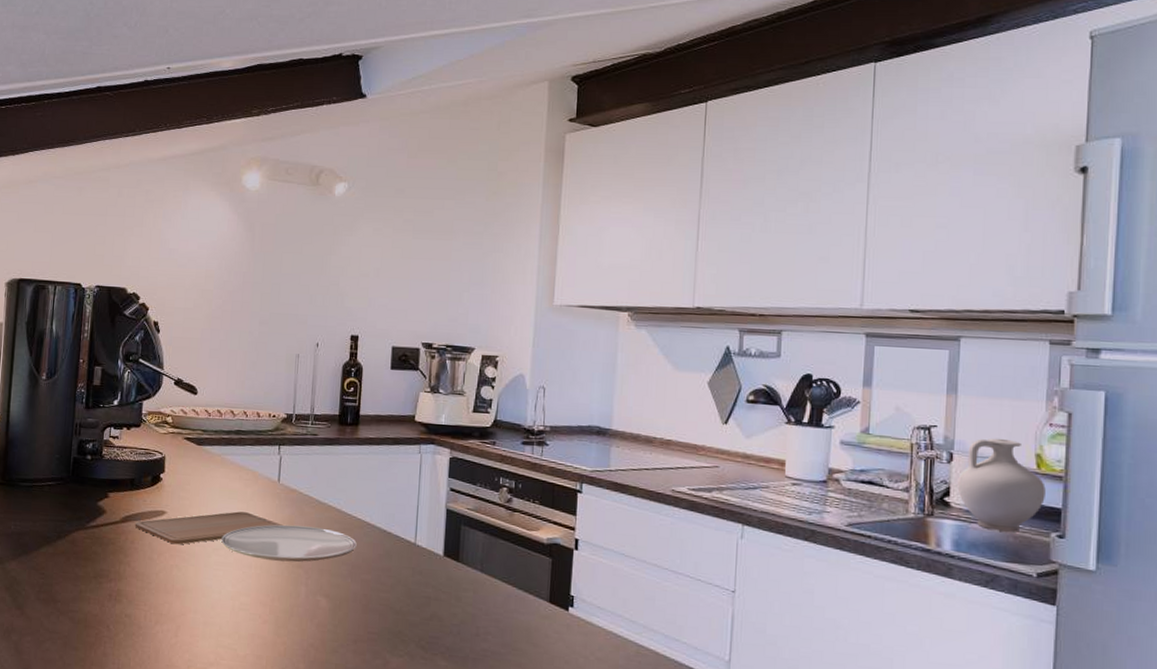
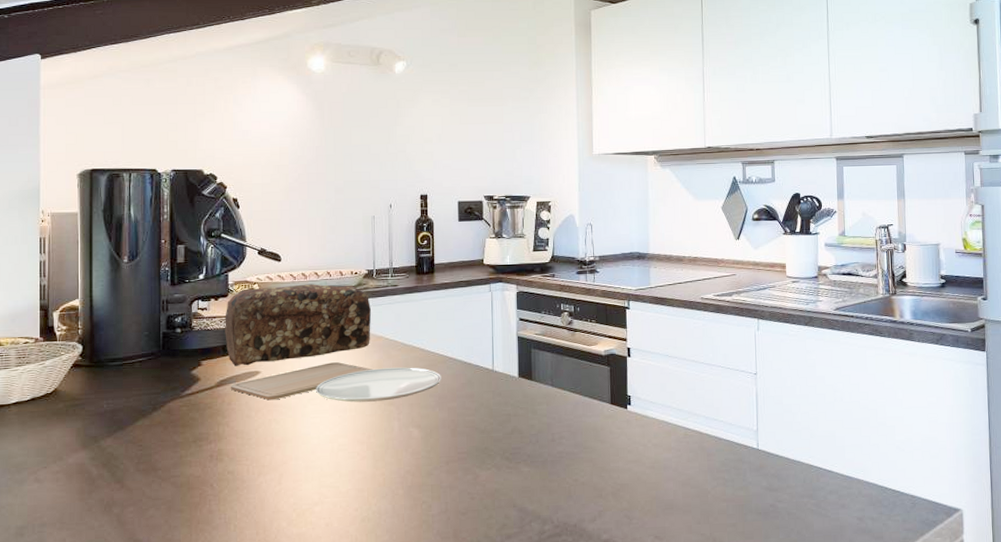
bread loaf: none [134,421,288,504] -> present [225,284,372,366]
ceramic jug: present [957,438,1046,532] -> none [911,229,972,300]

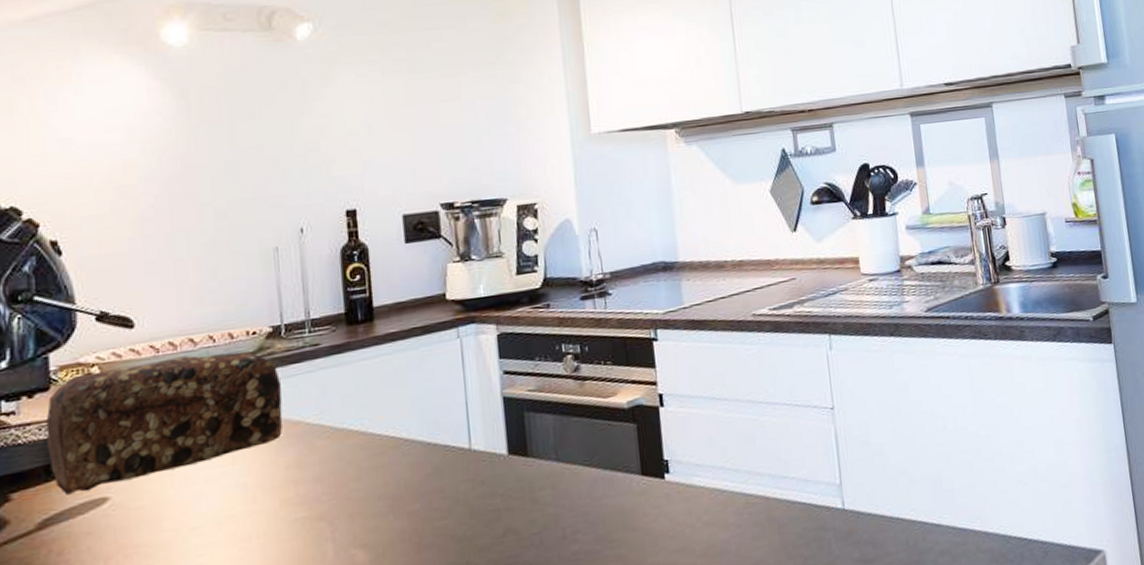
chopping board: present [230,362,373,400] -> none [60,466,289,539]
plate: present [316,367,441,403] -> none [201,460,395,526]

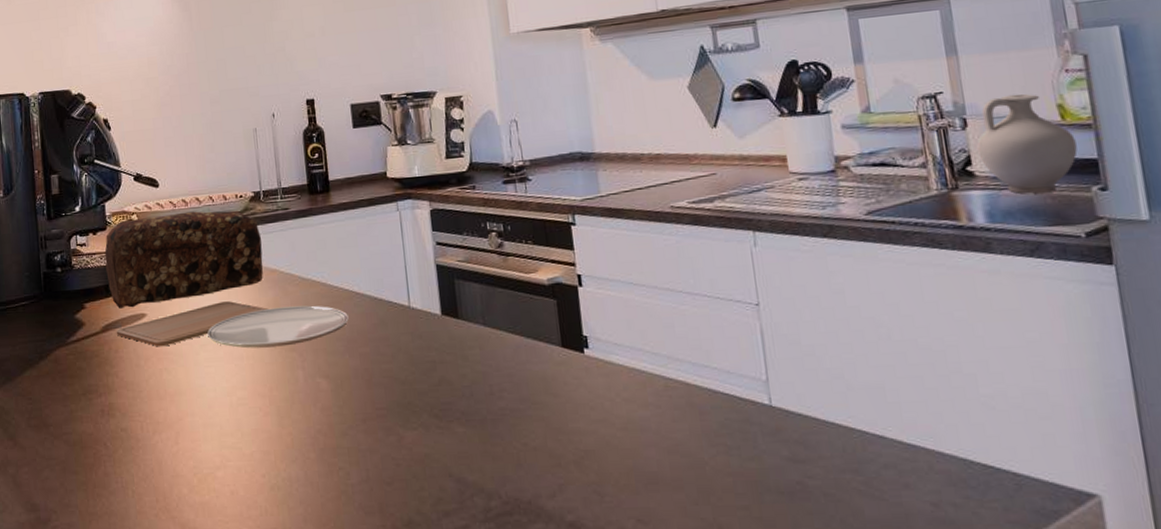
chopping board: none [60,466,289,539] -> present [116,301,269,347]
plate: none [201,460,395,526] -> present [207,305,349,349]
ceramic jug: none [1013,194,1087,285] -> present [977,93,1078,194]

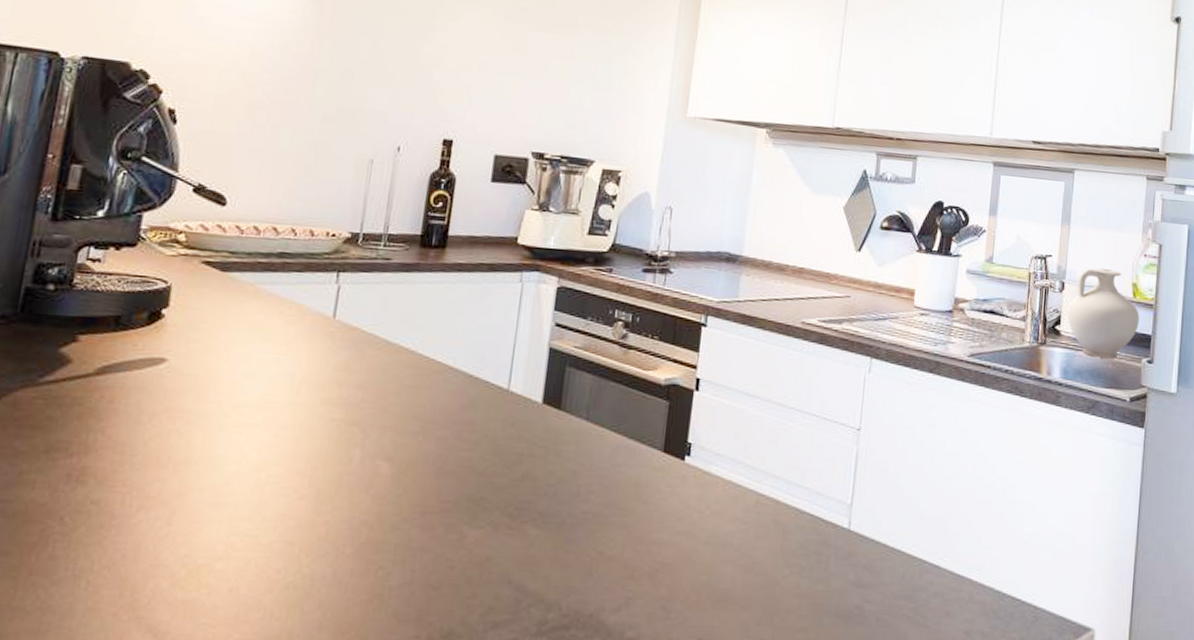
bread loaf: present [104,210,263,308] -> none [120,239,348,349]
chopping board: present [116,301,269,347] -> none [116,356,336,403]
plate: present [207,305,349,349] -> none [246,371,434,419]

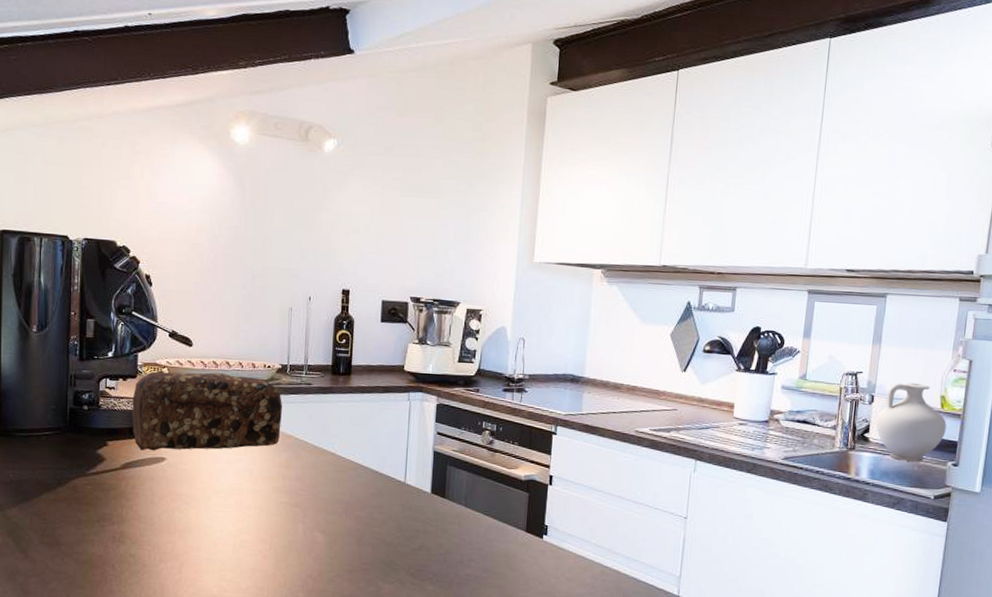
bread loaf: none [120,239,348,349] -> present [132,372,283,451]

